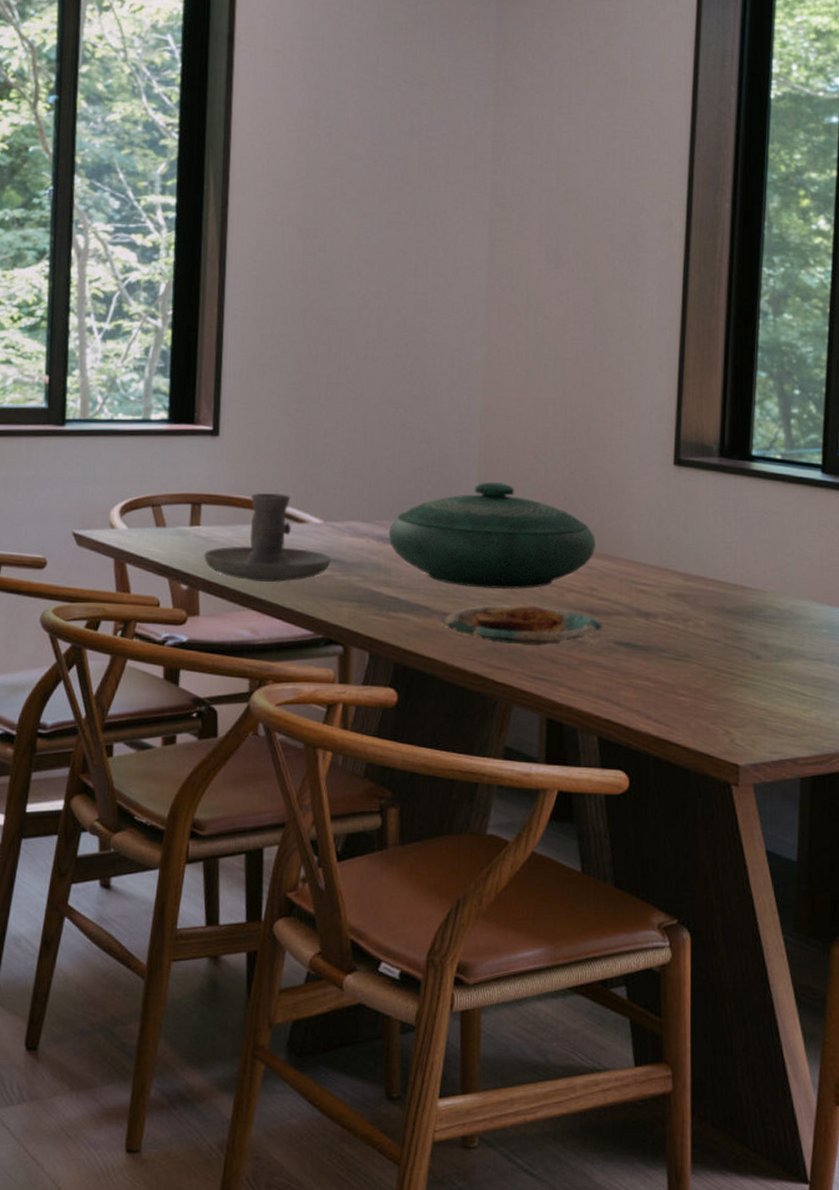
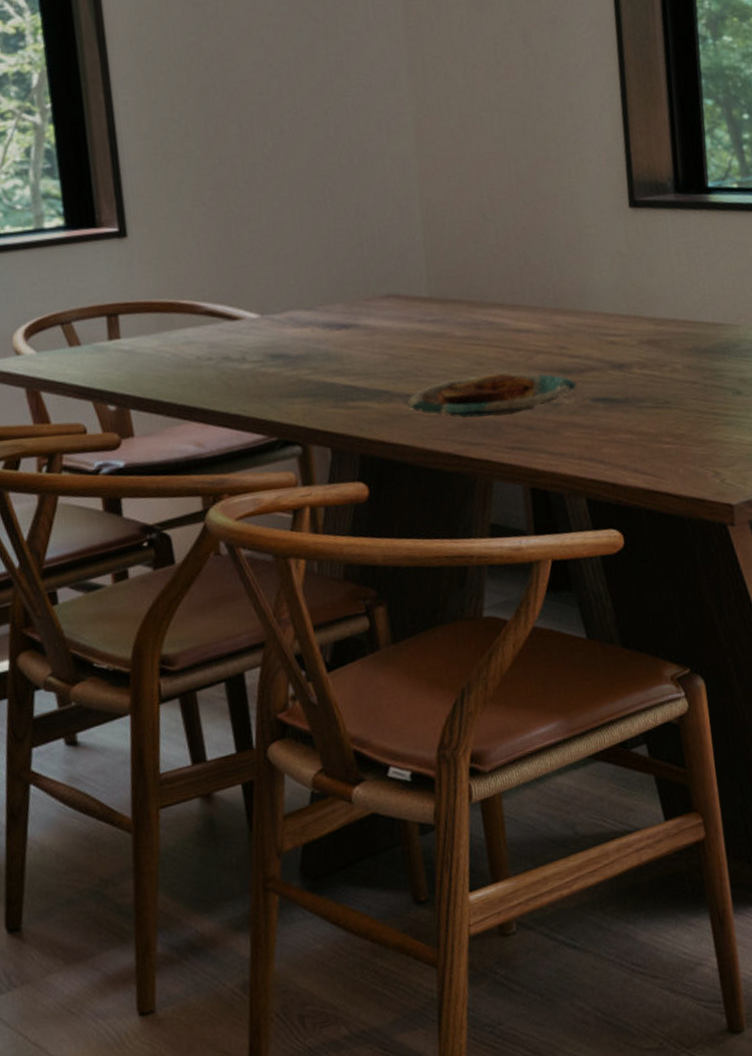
candle holder: present [204,493,331,583] -> none [130,291,275,391]
decorative bowl: present [388,482,597,590] -> none [334,249,559,364]

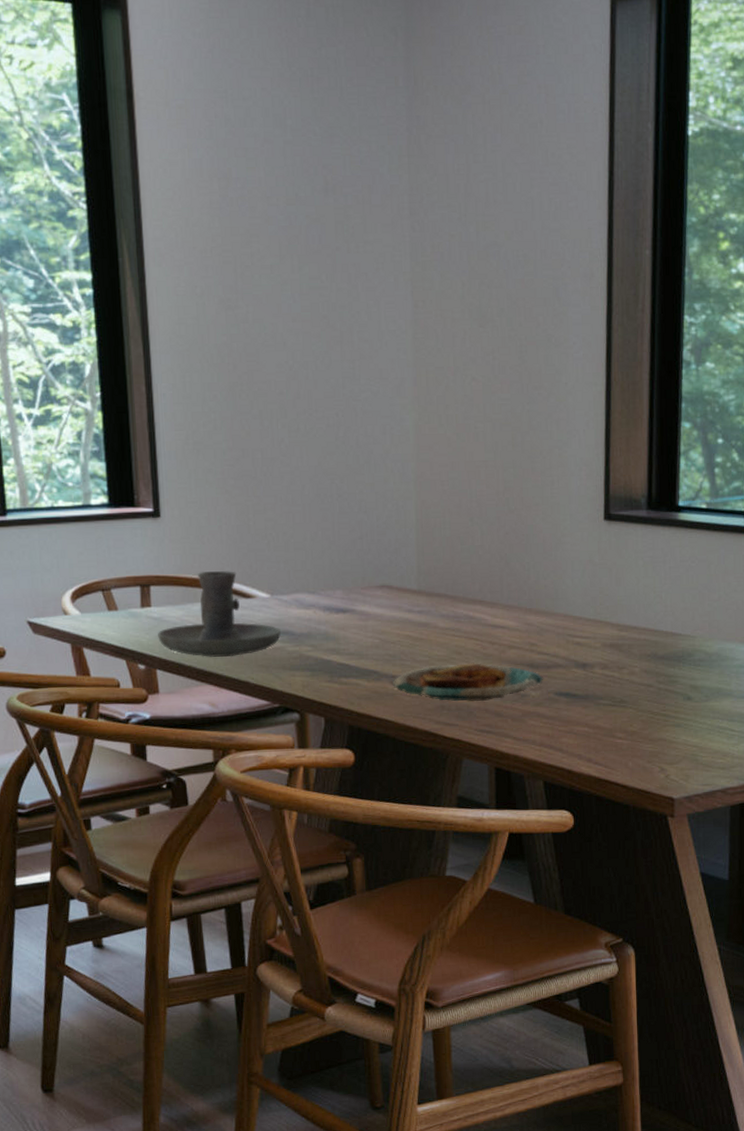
candle holder: none [130,291,275,391] -> present [158,571,281,657]

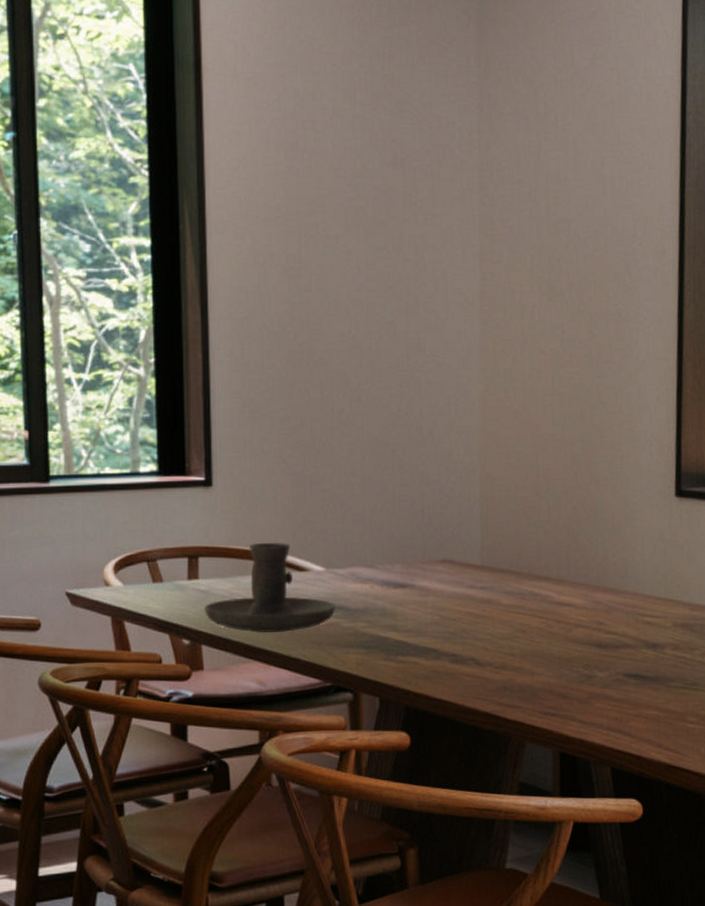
plate: present [392,663,544,702] -> none [451,642,612,683]

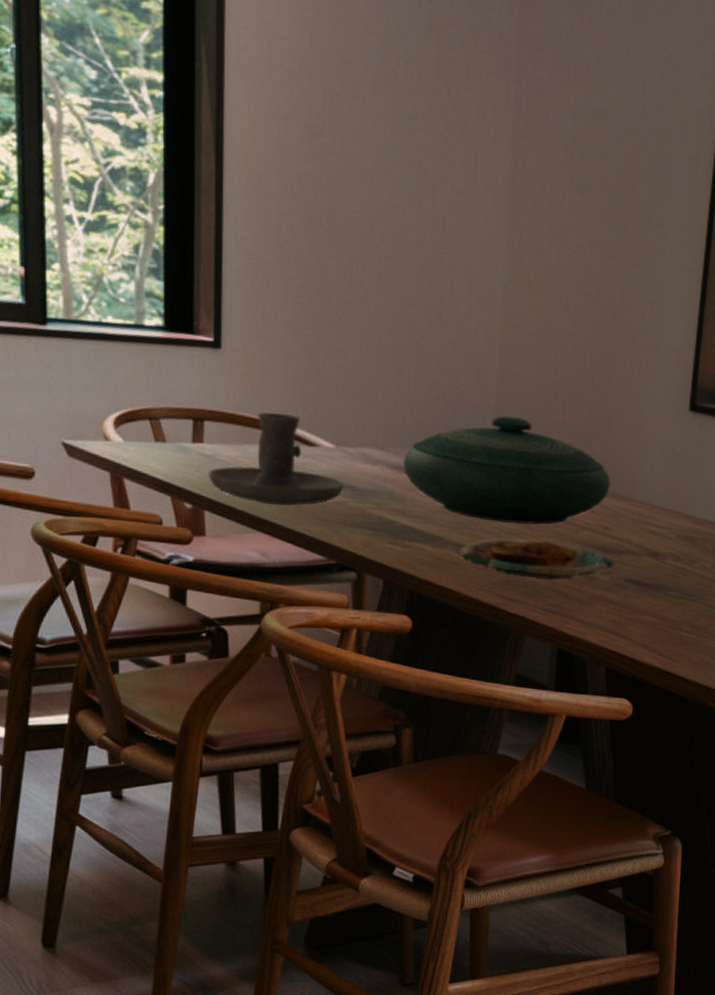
decorative bowl: none [392,522,602,628] -> present [403,416,611,525]
plate: none [451,642,612,683] -> present [457,539,615,581]

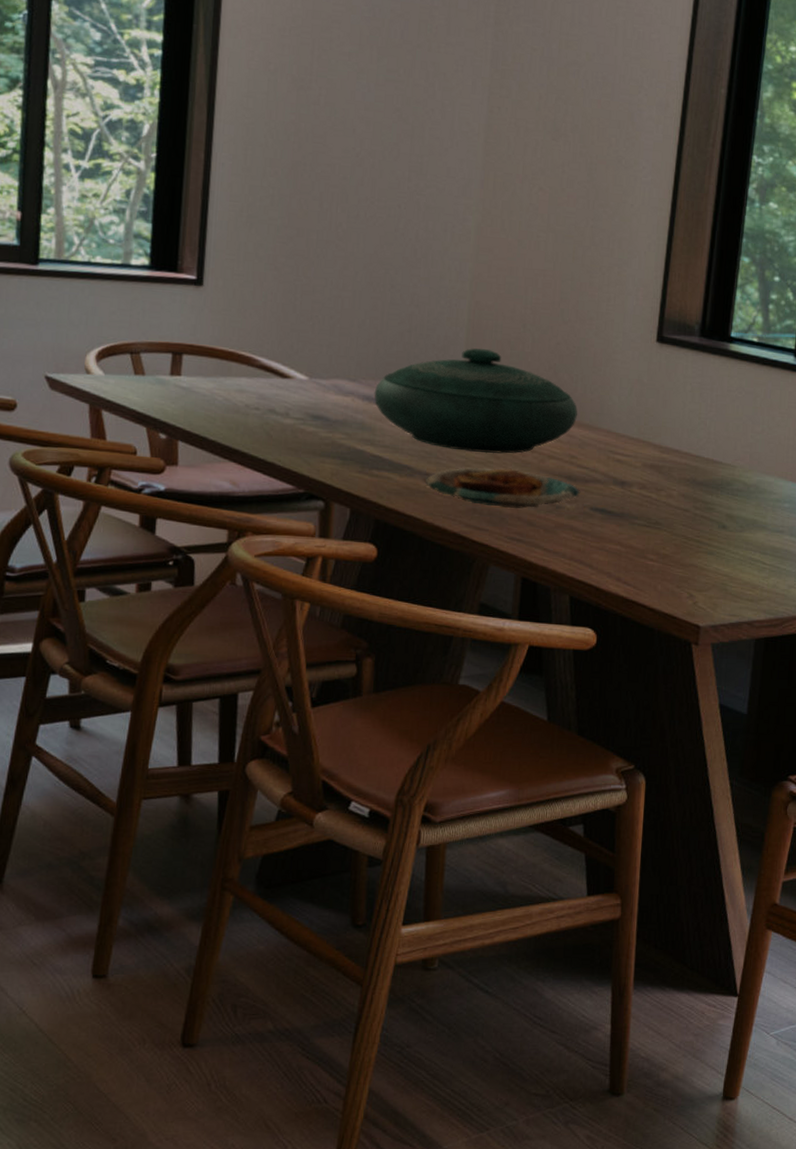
candle holder: present [209,412,343,506] -> none [184,346,315,437]

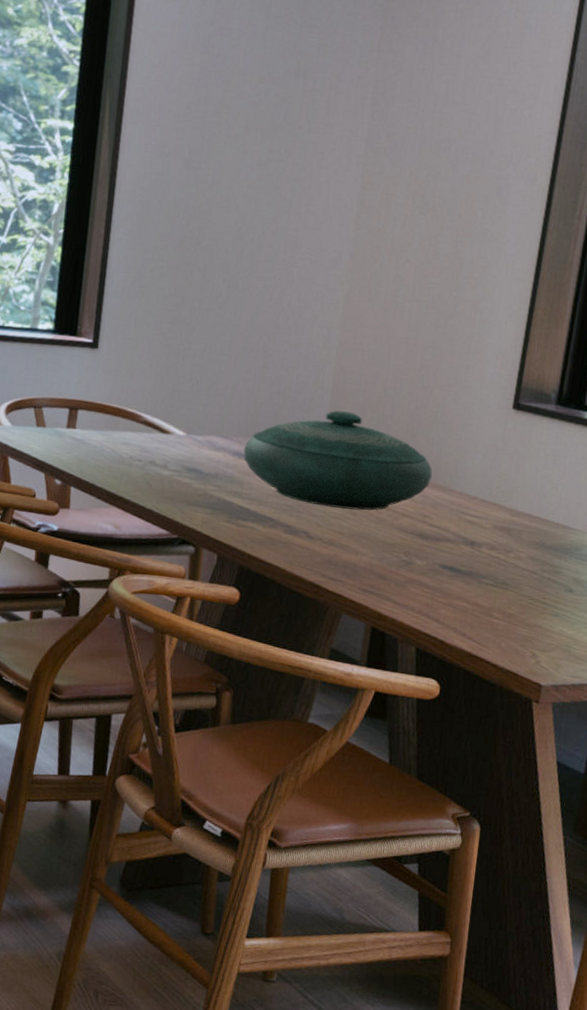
plate: present [424,467,581,509] -> none [285,522,432,563]

